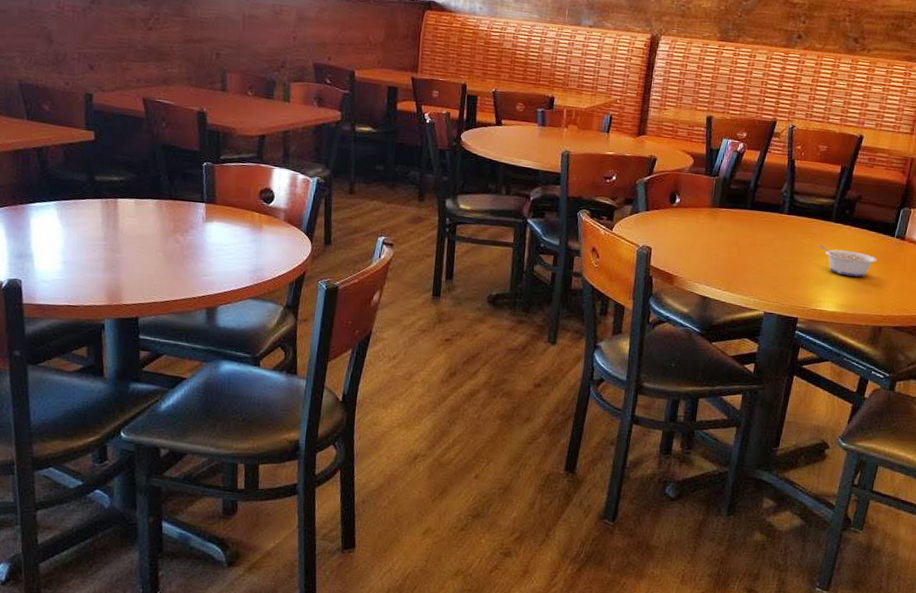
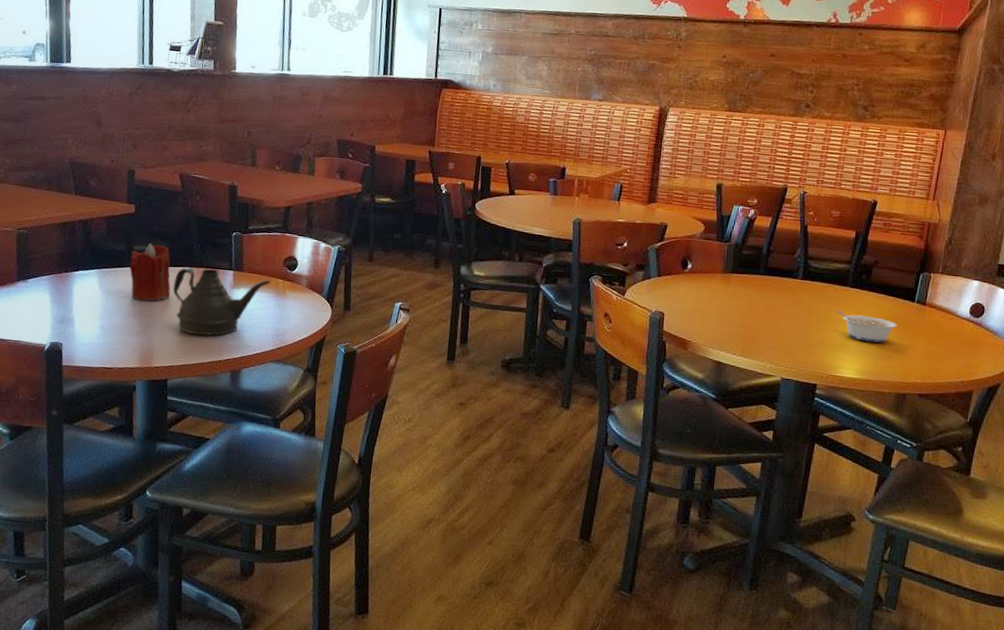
candle: none [91,173,138,235] -> present [129,243,171,301]
teapot: none [141,199,246,272] -> present [173,267,270,336]

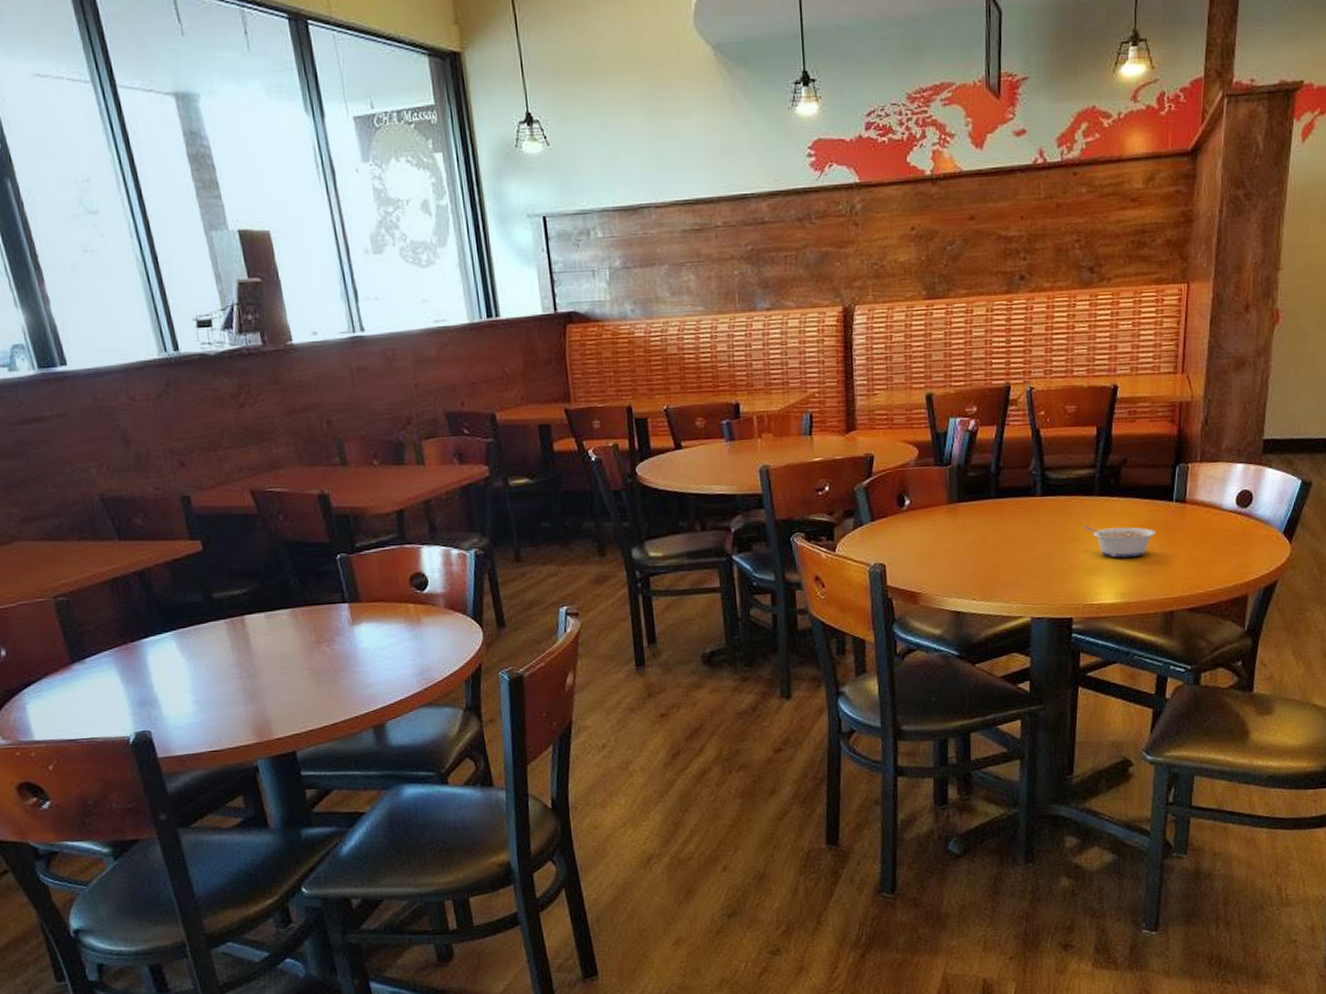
candle: present [129,243,171,301] -> none [211,586,275,661]
teapot: present [173,267,270,336] -> none [275,604,398,691]

